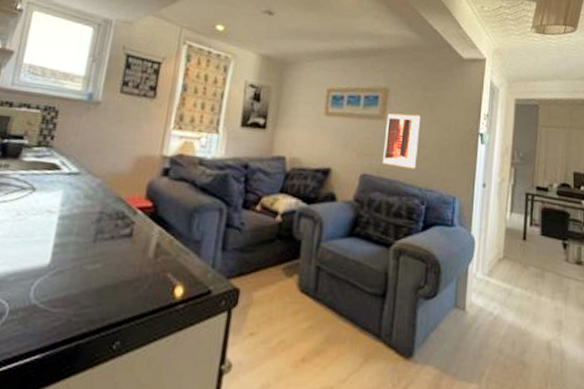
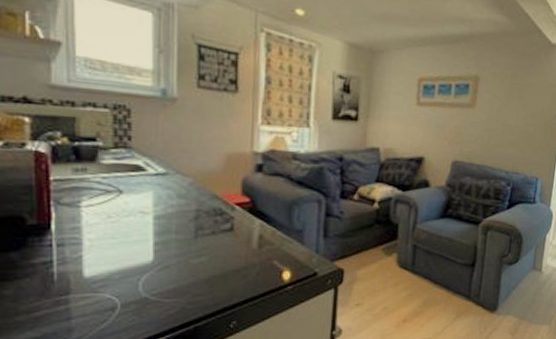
wall art: present [383,113,421,169] -> none [473,101,510,154]

